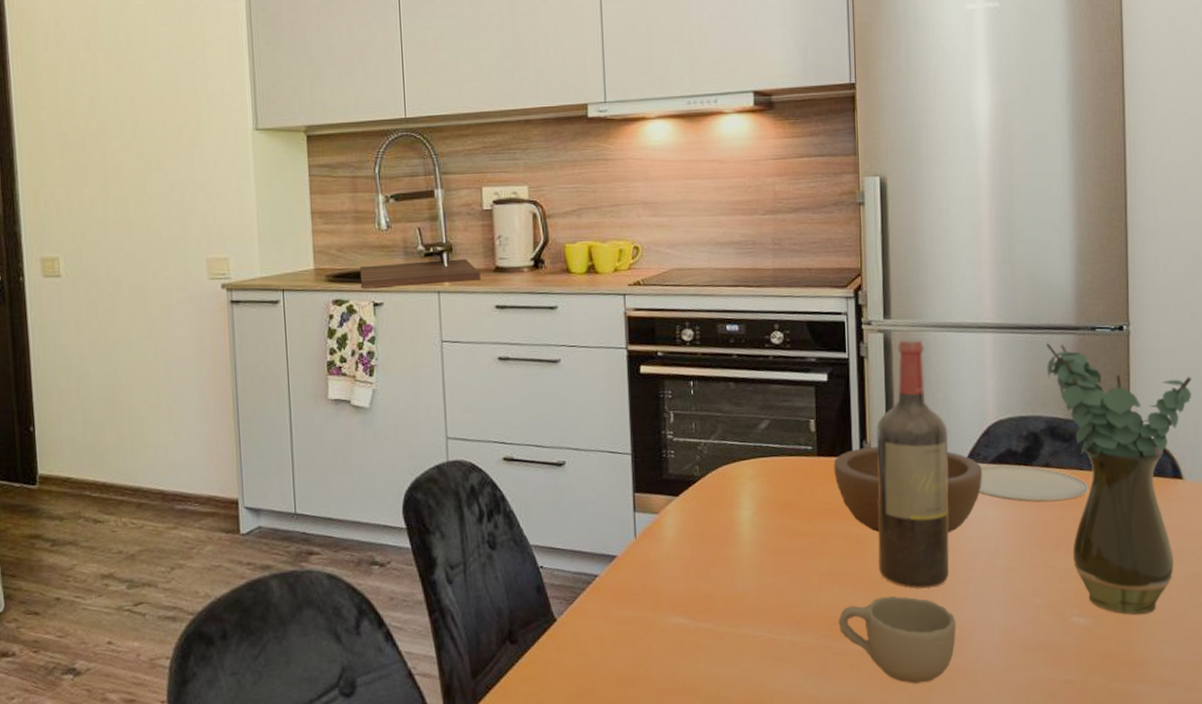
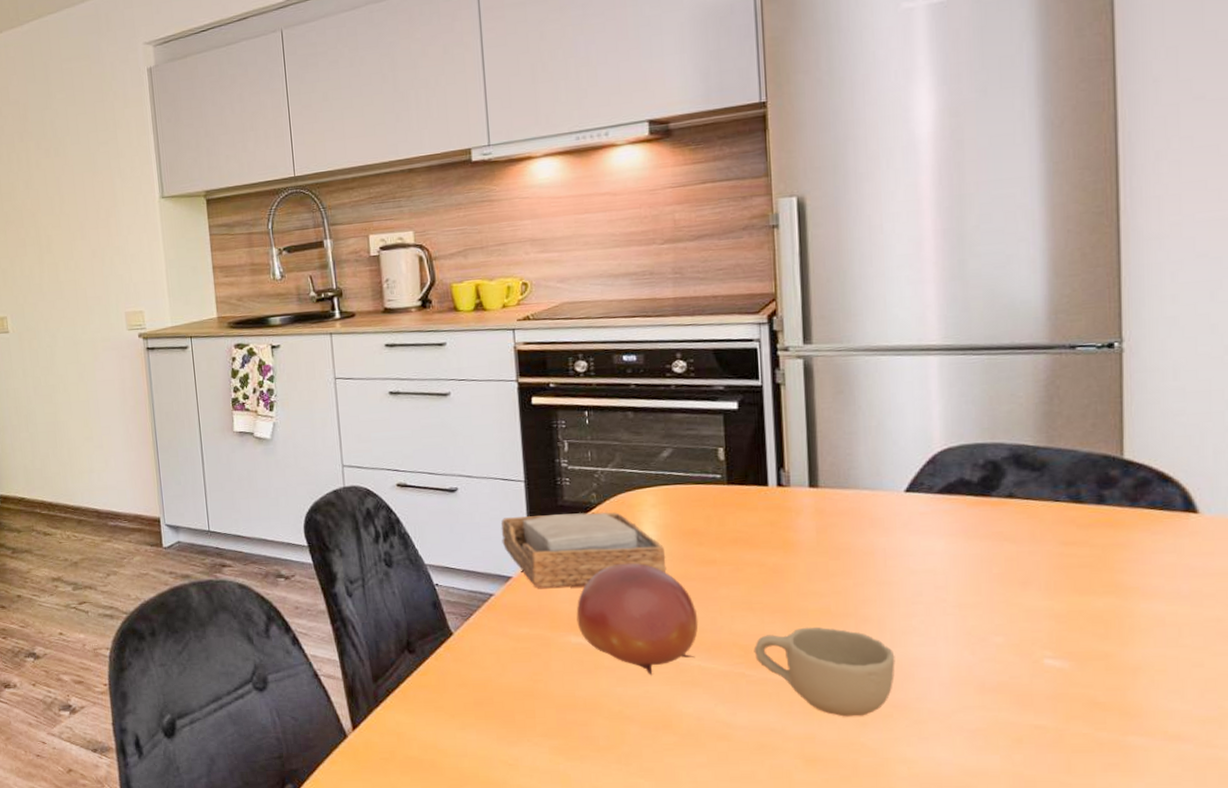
cutting board: present [359,259,481,290] -> none [257,302,370,334]
napkin holder: none [607,484,762,567] -> present [500,511,667,588]
fruit: none [678,537,790,654] -> present [576,563,699,676]
bowl: present [833,447,982,533] -> none [746,475,927,564]
wine bottle: present [876,338,949,588] -> none [796,363,886,621]
plate: present [979,464,1089,503] -> none [922,494,1067,536]
vase: present [1045,343,1192,615] -> none [1008,364,1212,660]

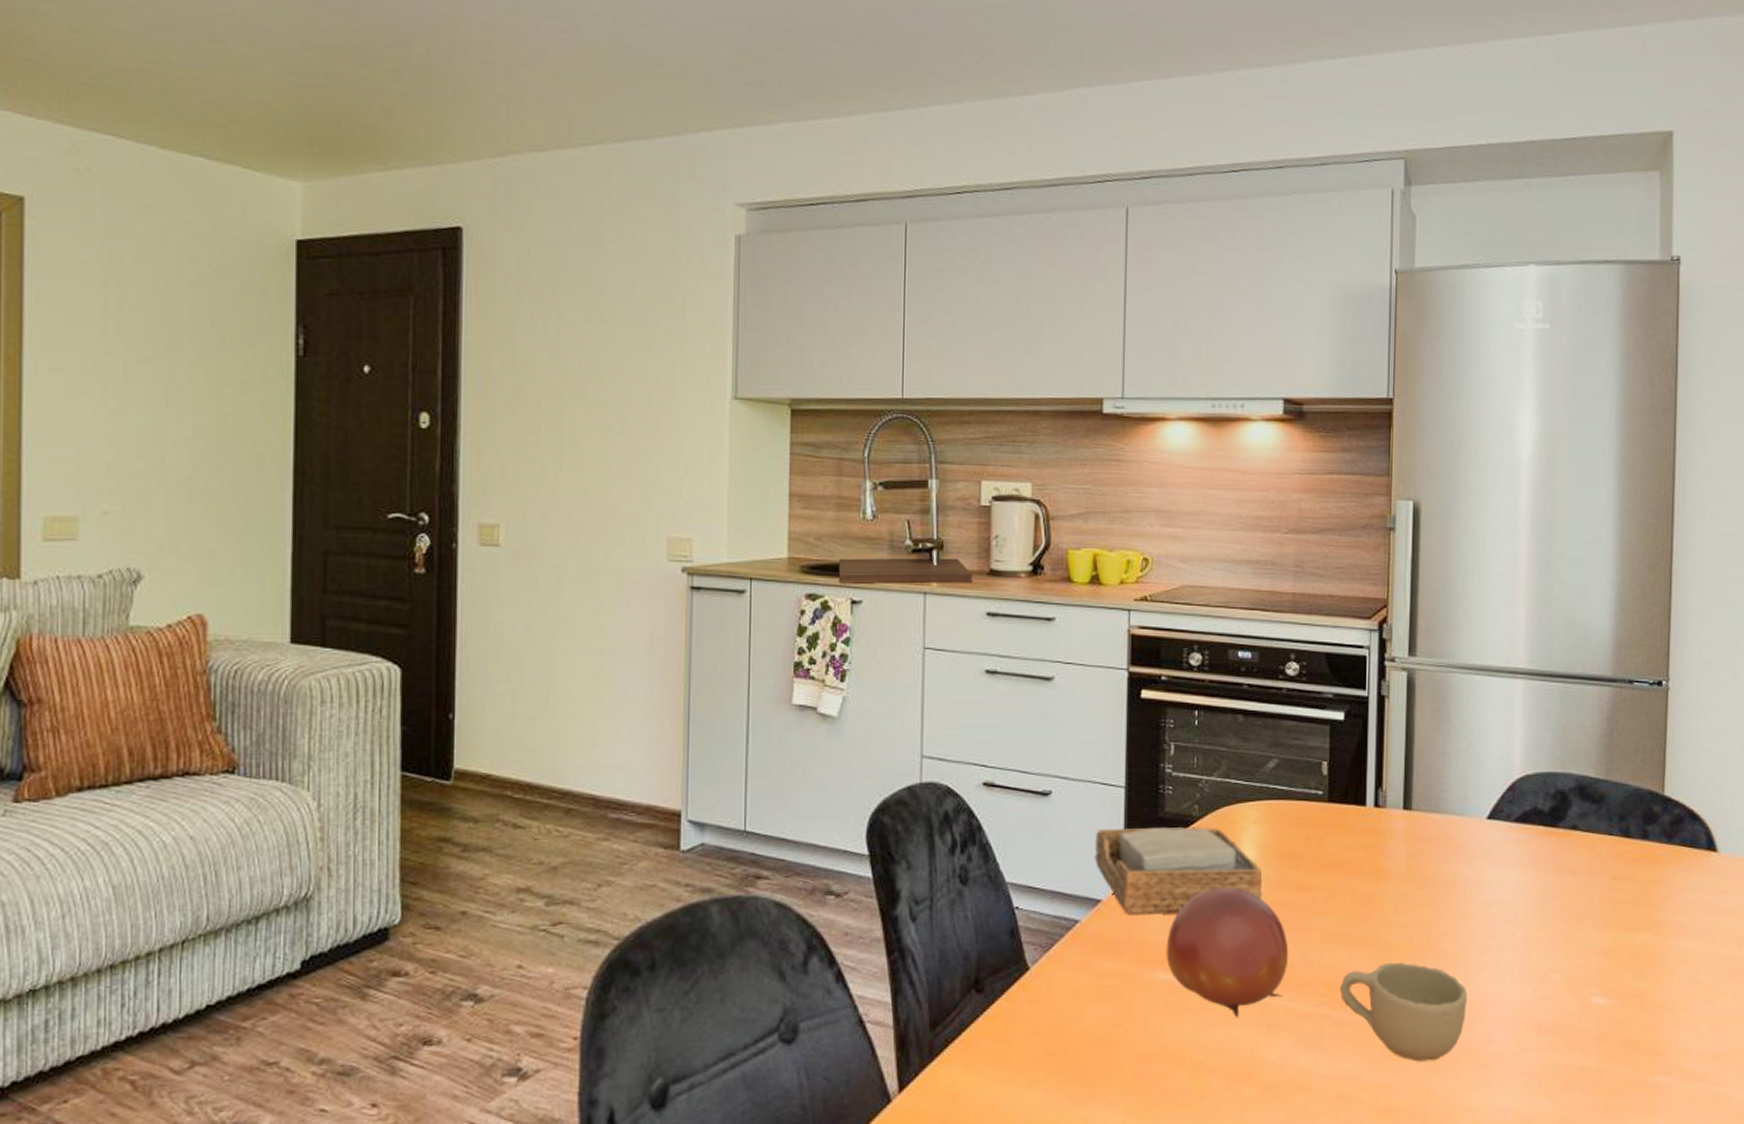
cutting board: none [257,302,370,334] -> present [838,558,972,585]

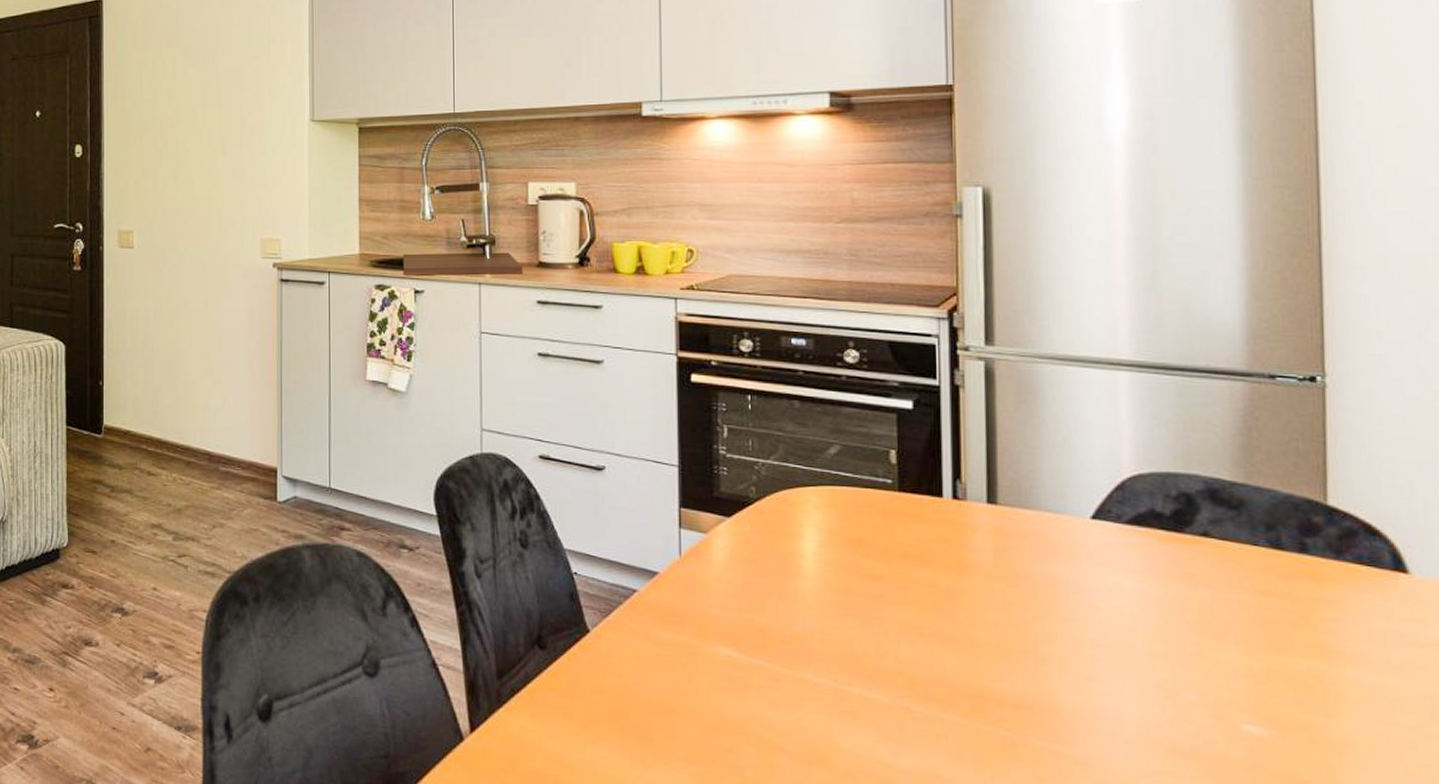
napkin holder: present [1094,827,1263,914] -> none [649,504,829,591]
fruit: present [1166,887,1289,1018] -> none [727,569,861,701]
mug: present [1339,962,1468,1062] -> none [921,661,1077,771]

